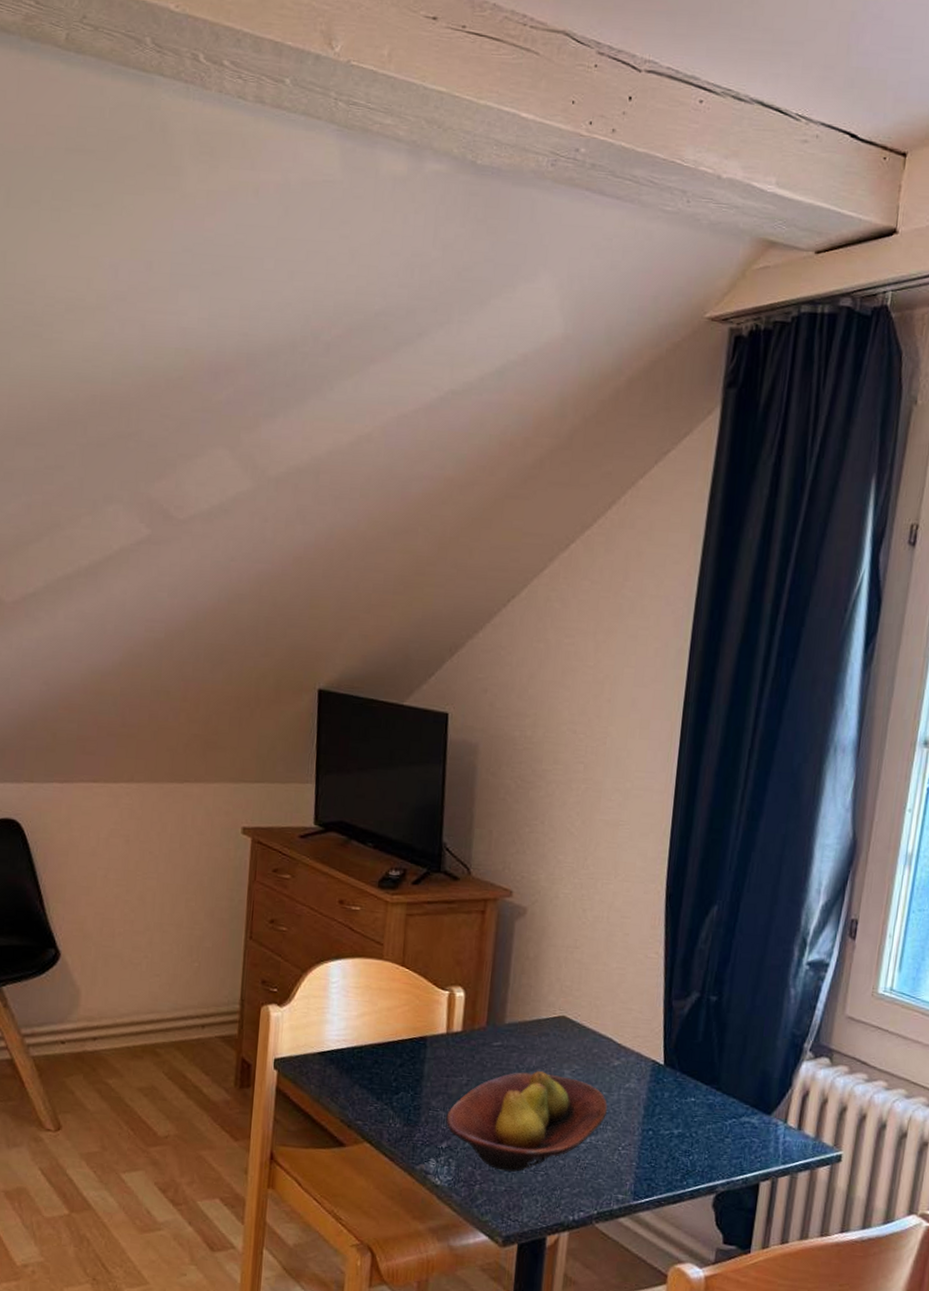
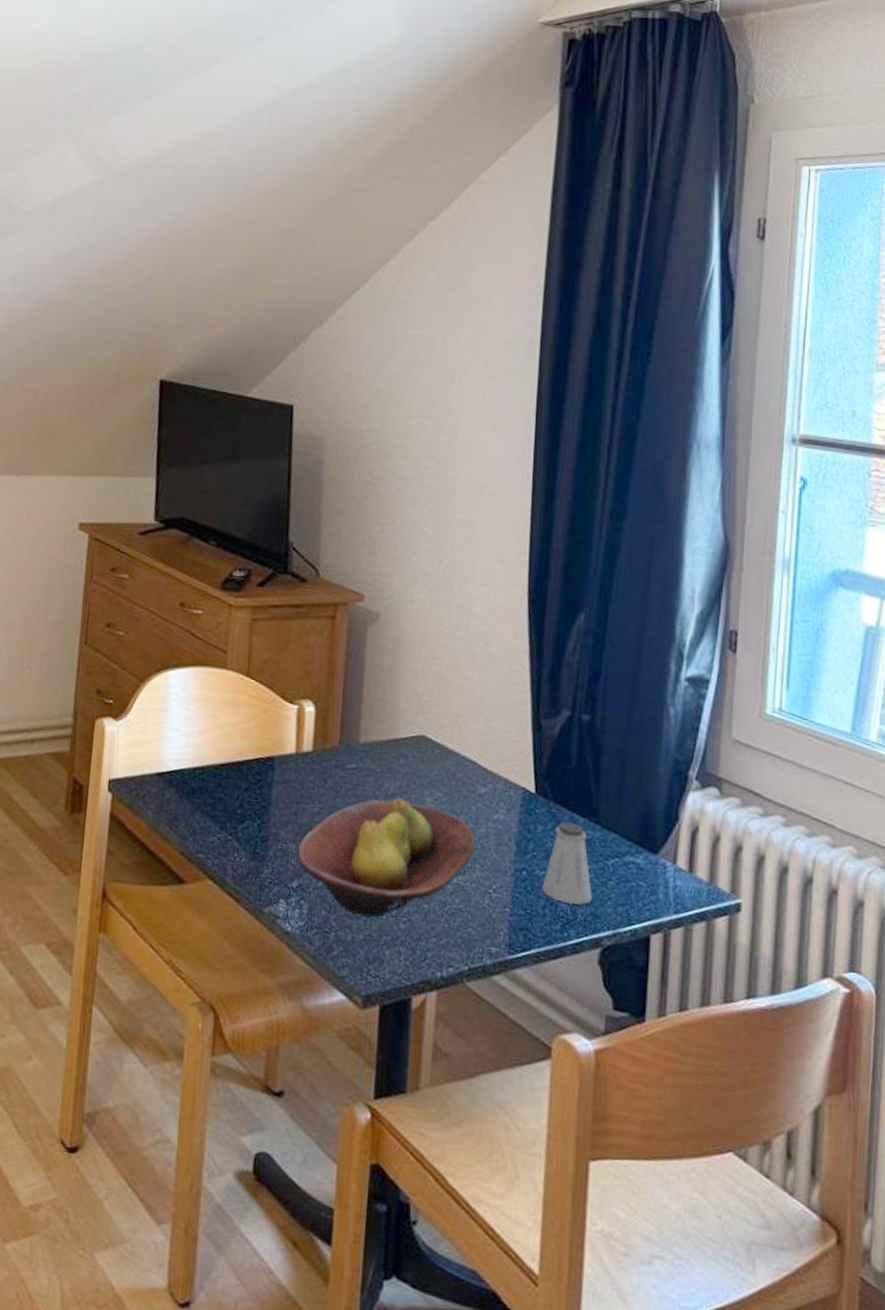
saltshaker: none [665,1089,710,1158] -> present [542,822,592,905]

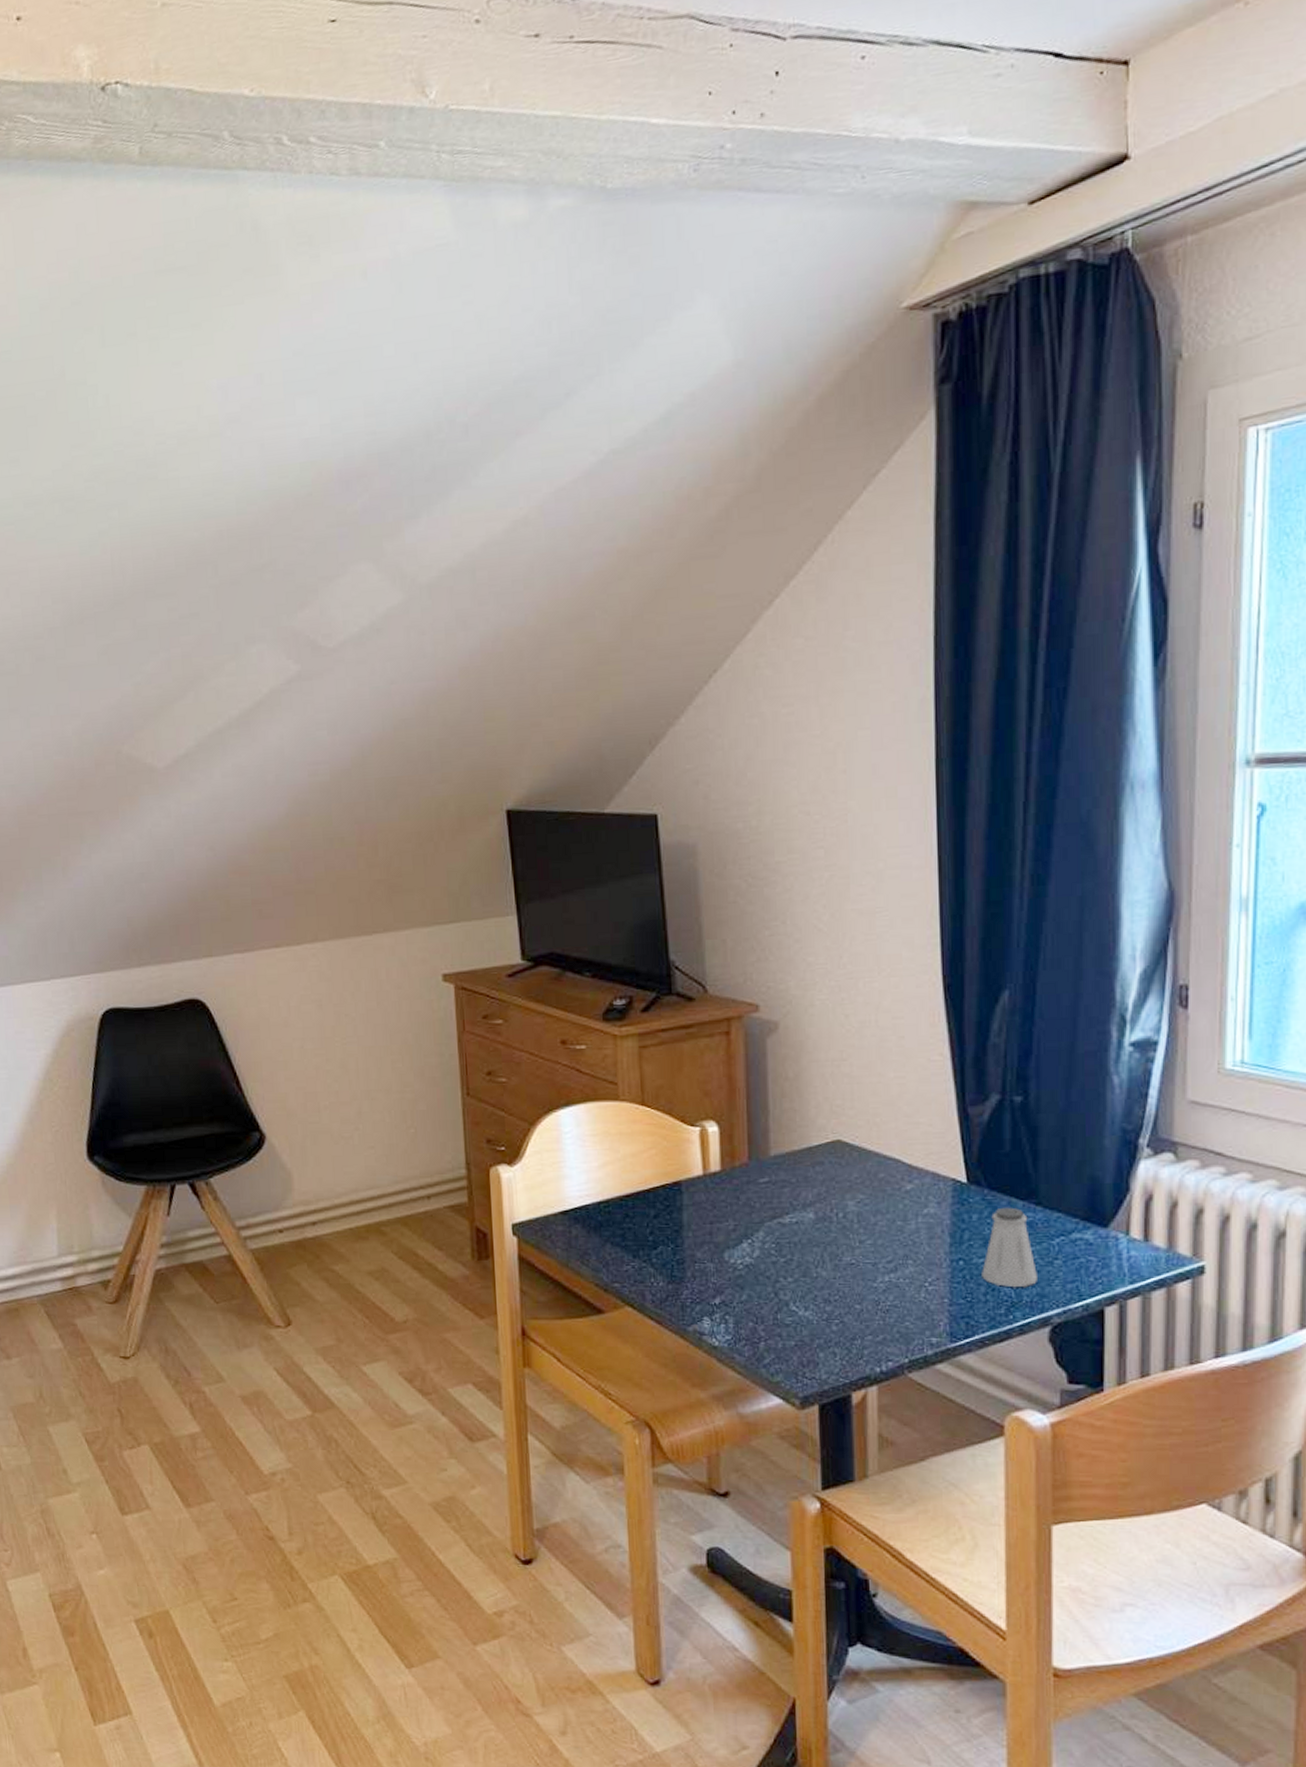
fruit bowl: present [296,798,476,918] -> none [715,1206,906,1323]

